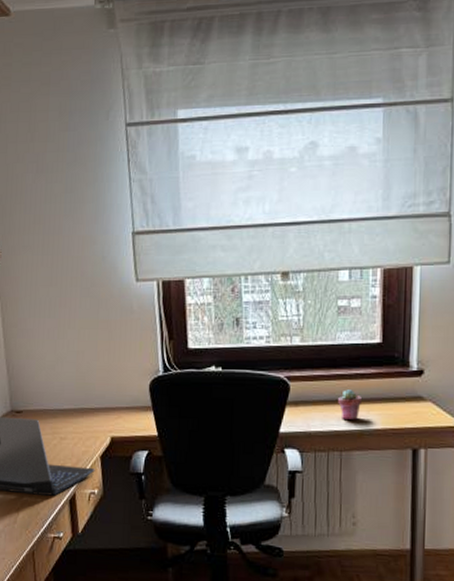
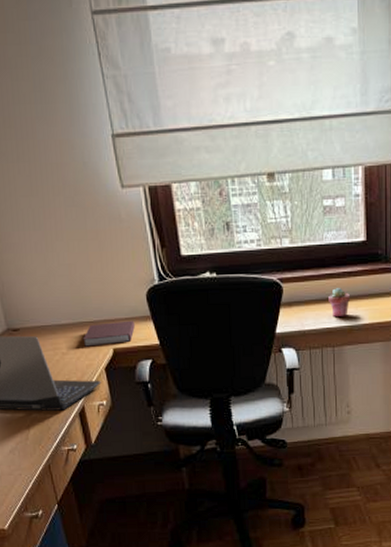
notebook: none [82,409,135,434] -> present [83,320,135,347]

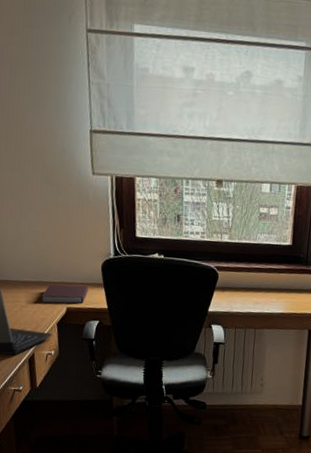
potted succulent: present [328,288,350,318] -> none [255,280,273,305]

